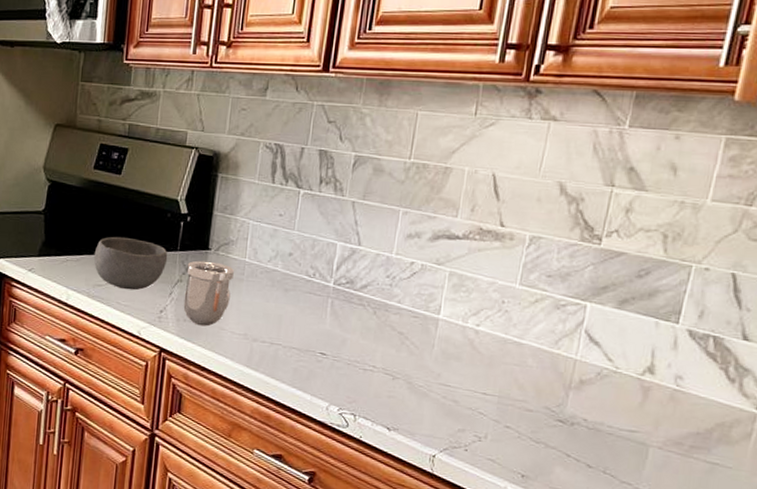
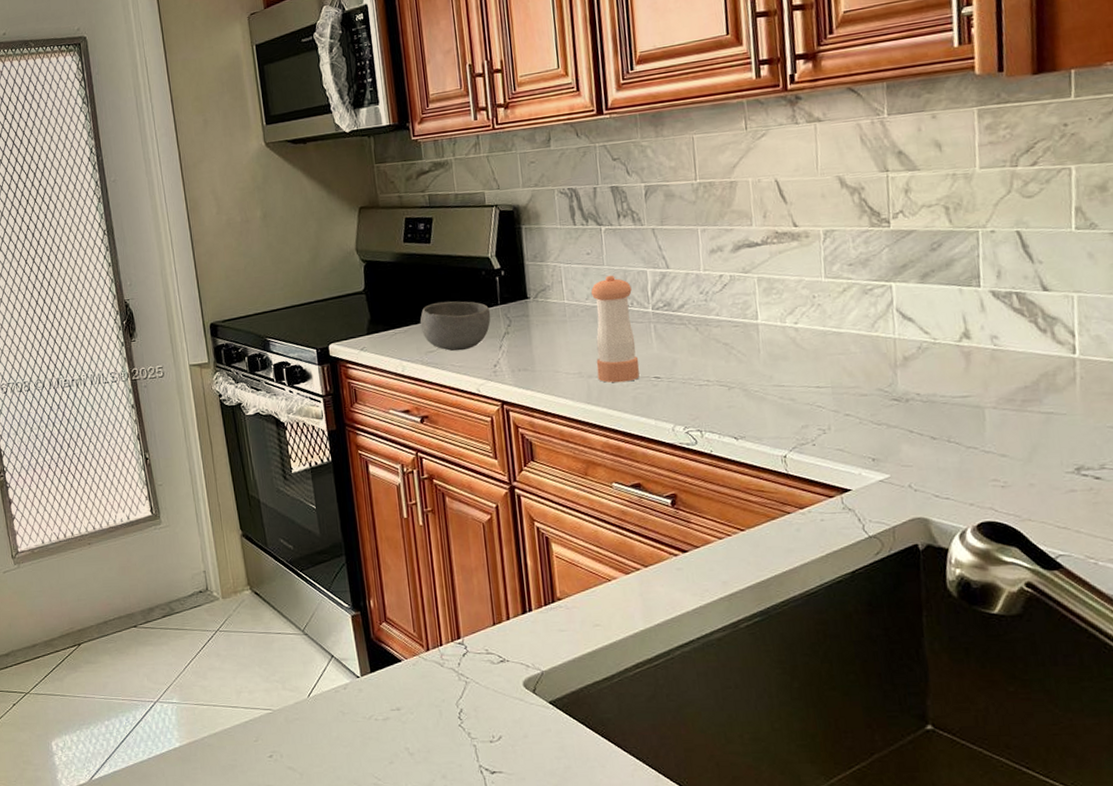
pipe fitting: present [183,260,234,327] -> none [510,309,558,373]
pepper shaker: none [262,241,318,353] -> present [591,275,640,383]

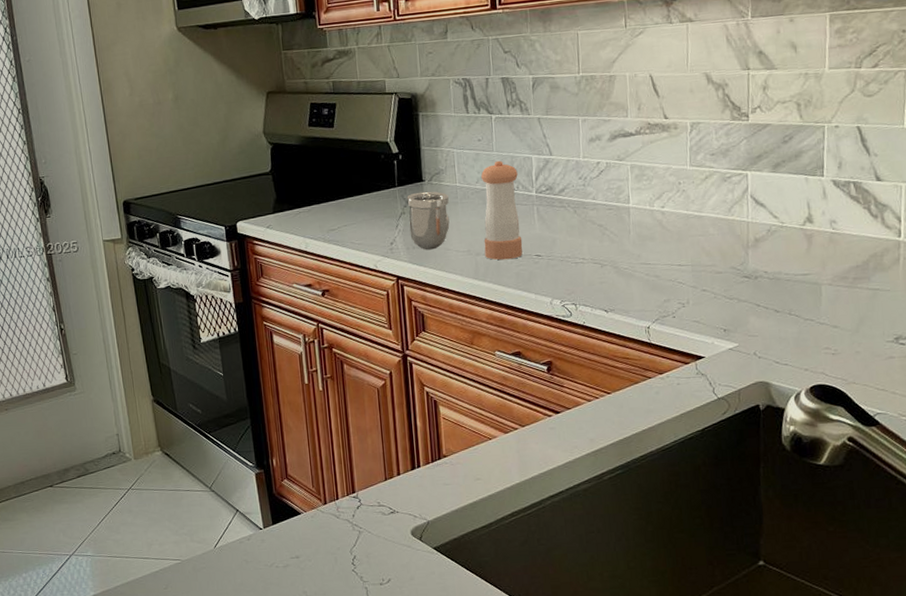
bowl: present [420,301,491,351] -> none [322,182,389,230]
pipe fitting: none [510,309,558,373] -> present [407,191,450,250]

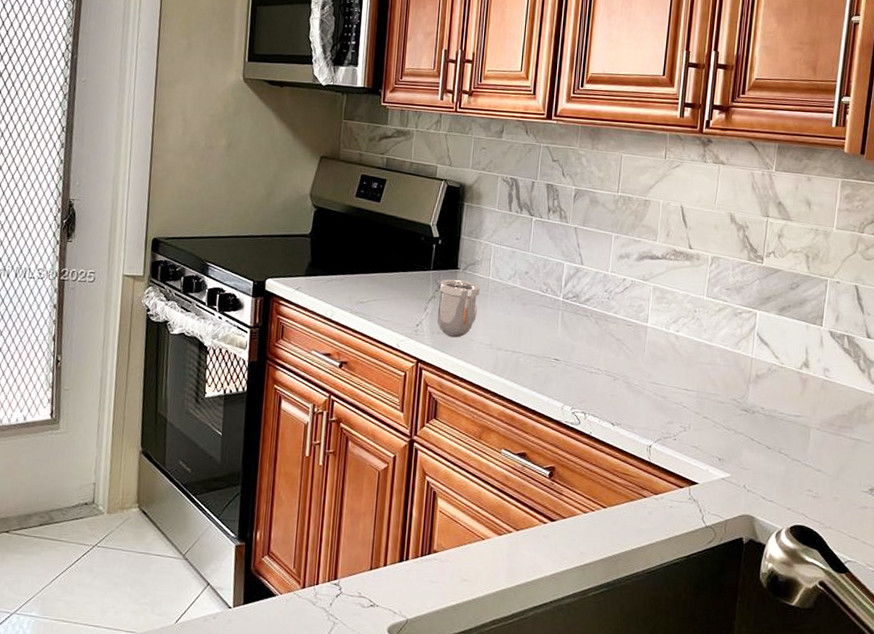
pepper shaker: present [481,160,523,260] -> none [506,261,549,360]

